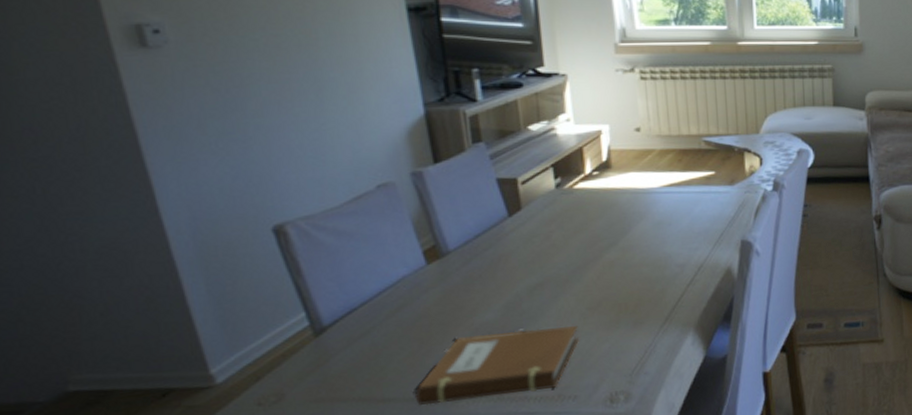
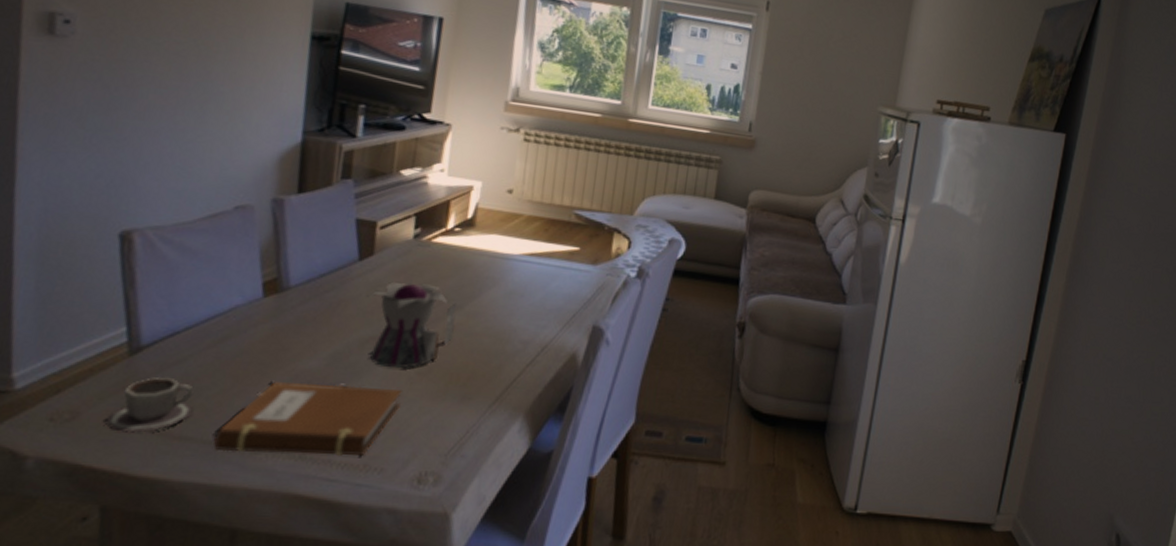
cup: none [310,350,390,405] -> present [105,377,194,433]
teapot: none [523,228,615,309] -> present [365,281,457,369]

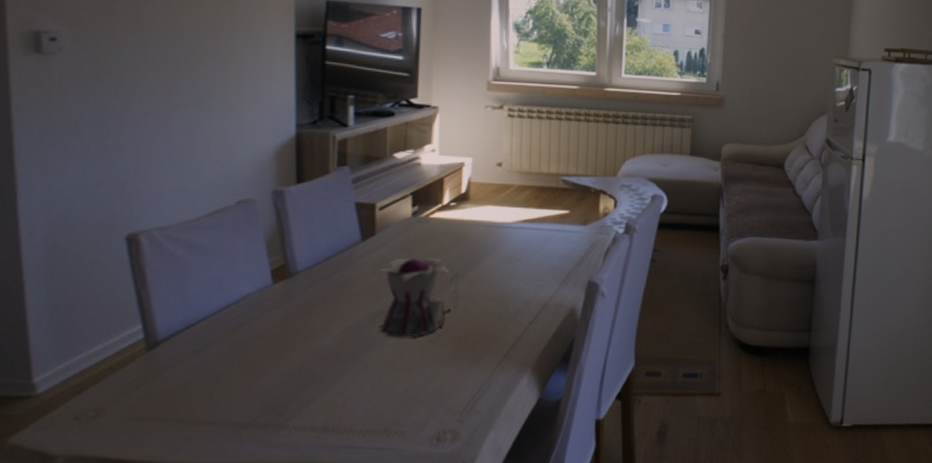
cup: present [105,377,194,433] -> none [130,368,216,424]
notebook: present [213,382,402,456] -> none [237,358,414,432]

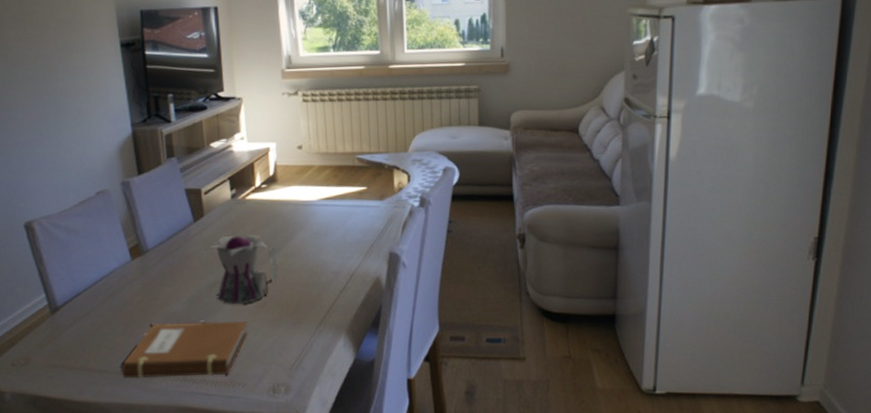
notebook: none [237,358,414,432] -> present [121,321,248,379]

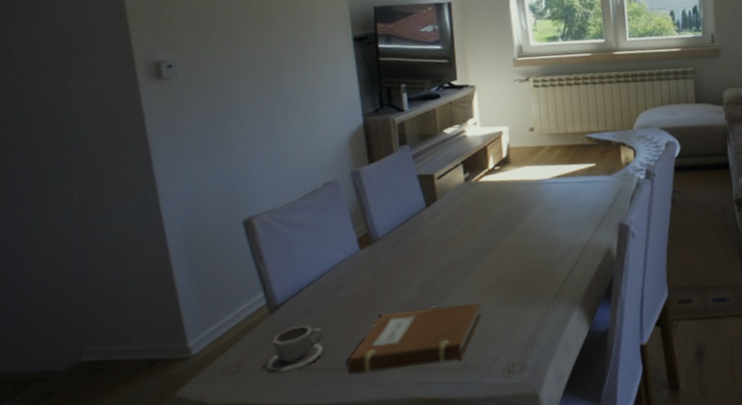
cup: none [47,328,103,370] -> present [264,326,327,374]
teapot: present [205,234,278,305] -> none [437,215,512,287]

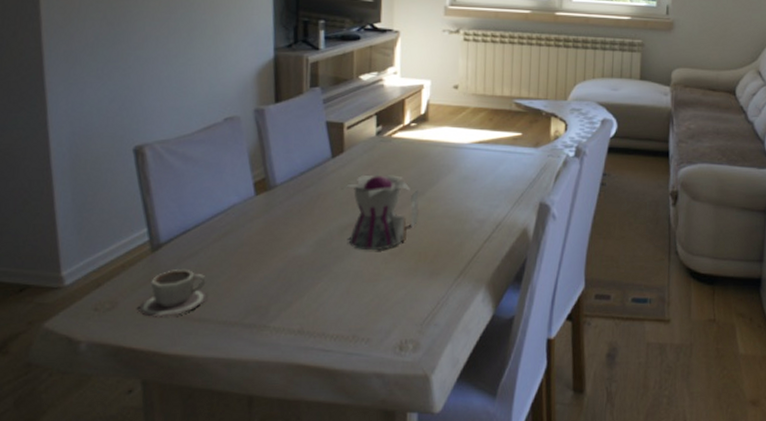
notebook: present [346,303,482,376] -> none [226,267,379,330]
teapot: none [437,215,512,287] -> present [340,174,419,251]

